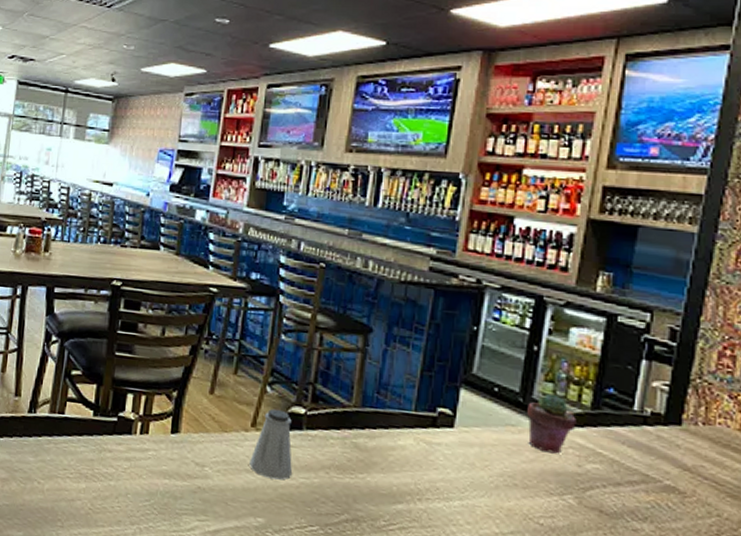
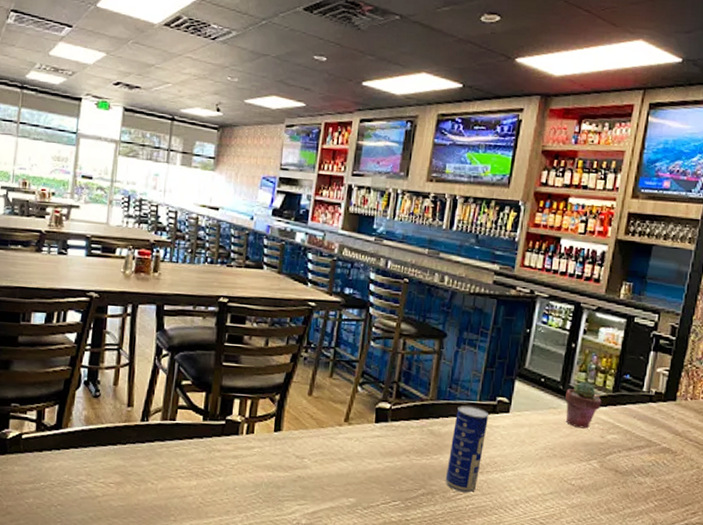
saltshaker: present [249,408,292,480] -> none [343,405,379,465]
beverage can: none [373,415,427,524] -> present [445,405,488,493]

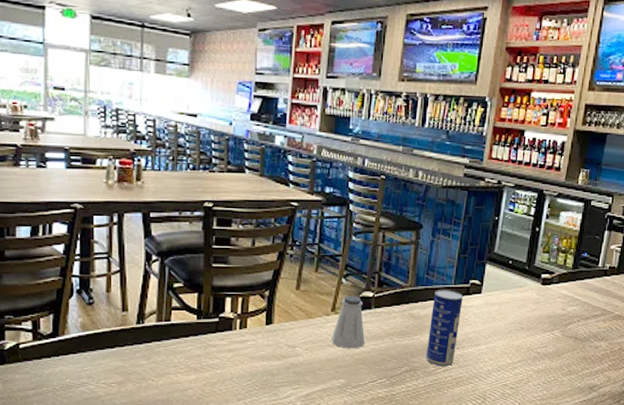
saltshaker: none [343,405,379,465] -> present [331,295,364,349]
potted succulent: present [565,381,602,429] -> none [531,261,563,303]

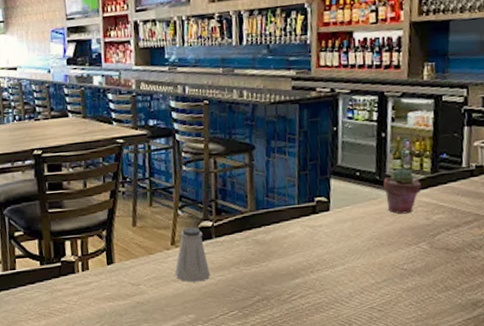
beverage can: present [425,290,463,367] -> none [277,210,310,294]
potted succulent: none [531,261,563,303] -> present [383,167,422,214]

